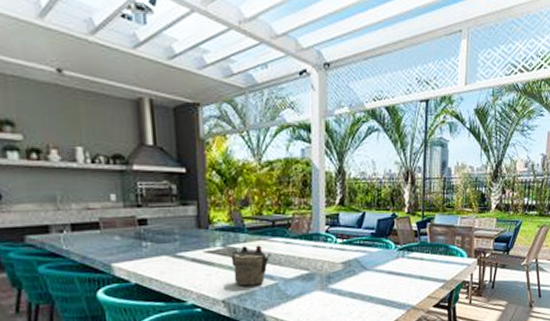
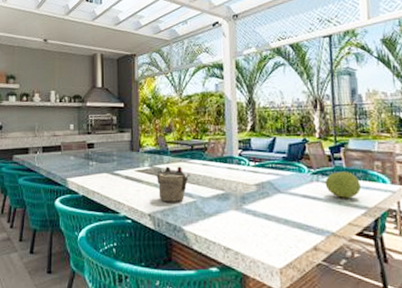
fruit: none [410,246,441,273] -> present [325,171,361,198]

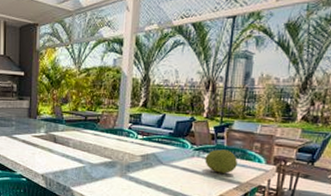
teapot: present [157,166,190,202] -> none [51,134,82,166]

